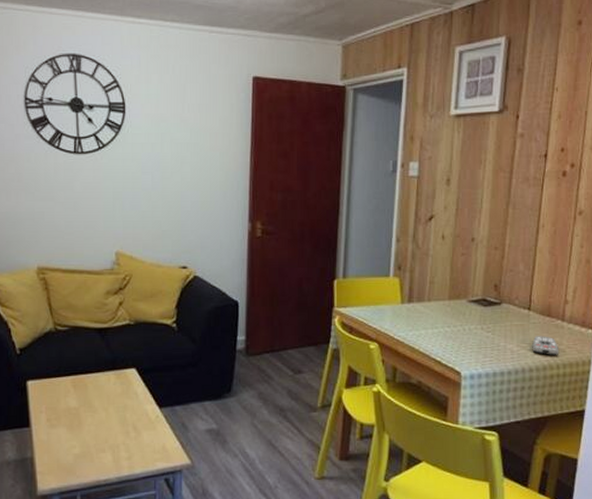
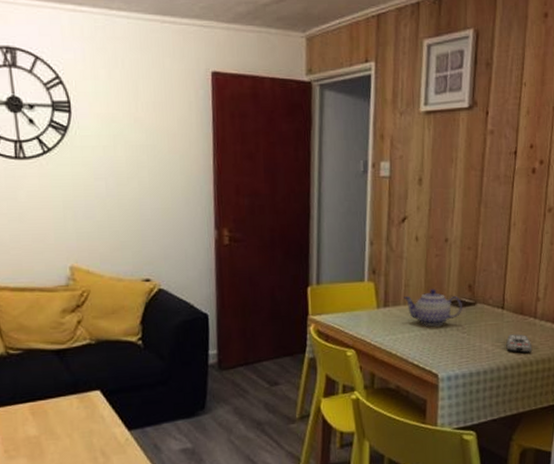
teapot: none [428,287,487,324] -> present [404,289,462,327]

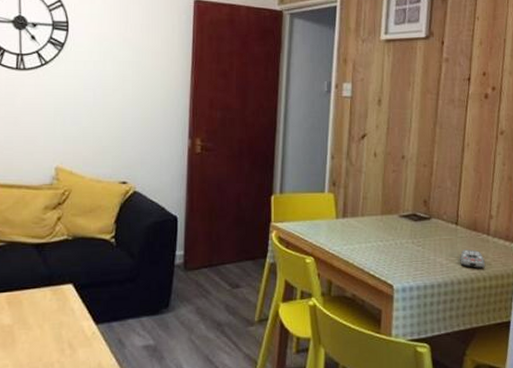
teapot: present [404,289,462,327] -> none [362,203,418,239]

